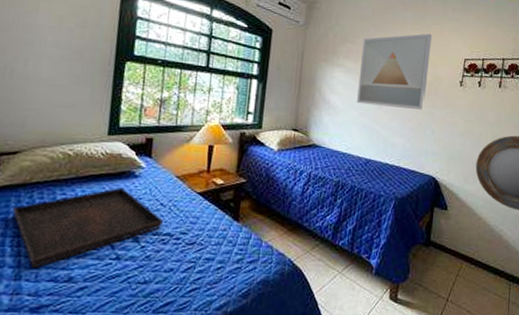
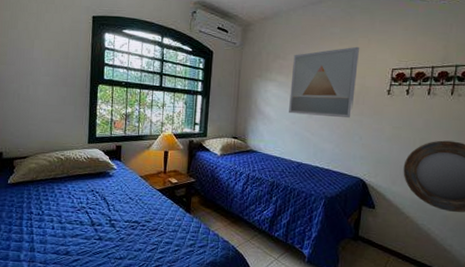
serving tray: present [12,188,163,269] -> none [25,185,132,244]

